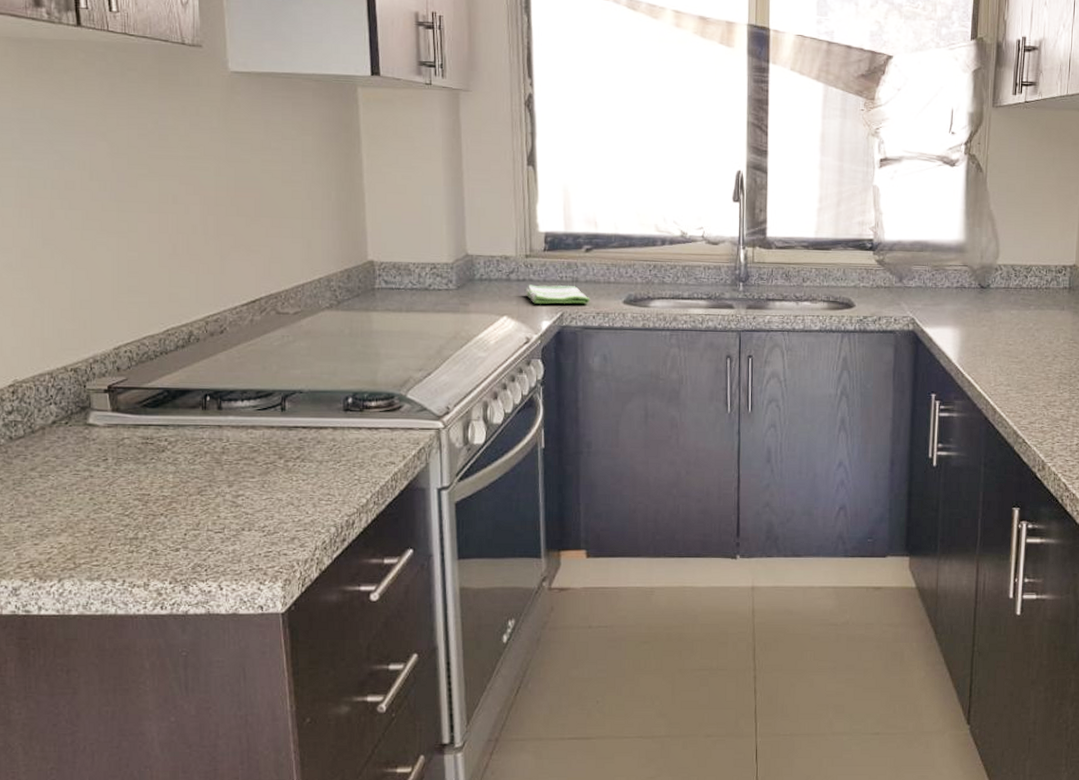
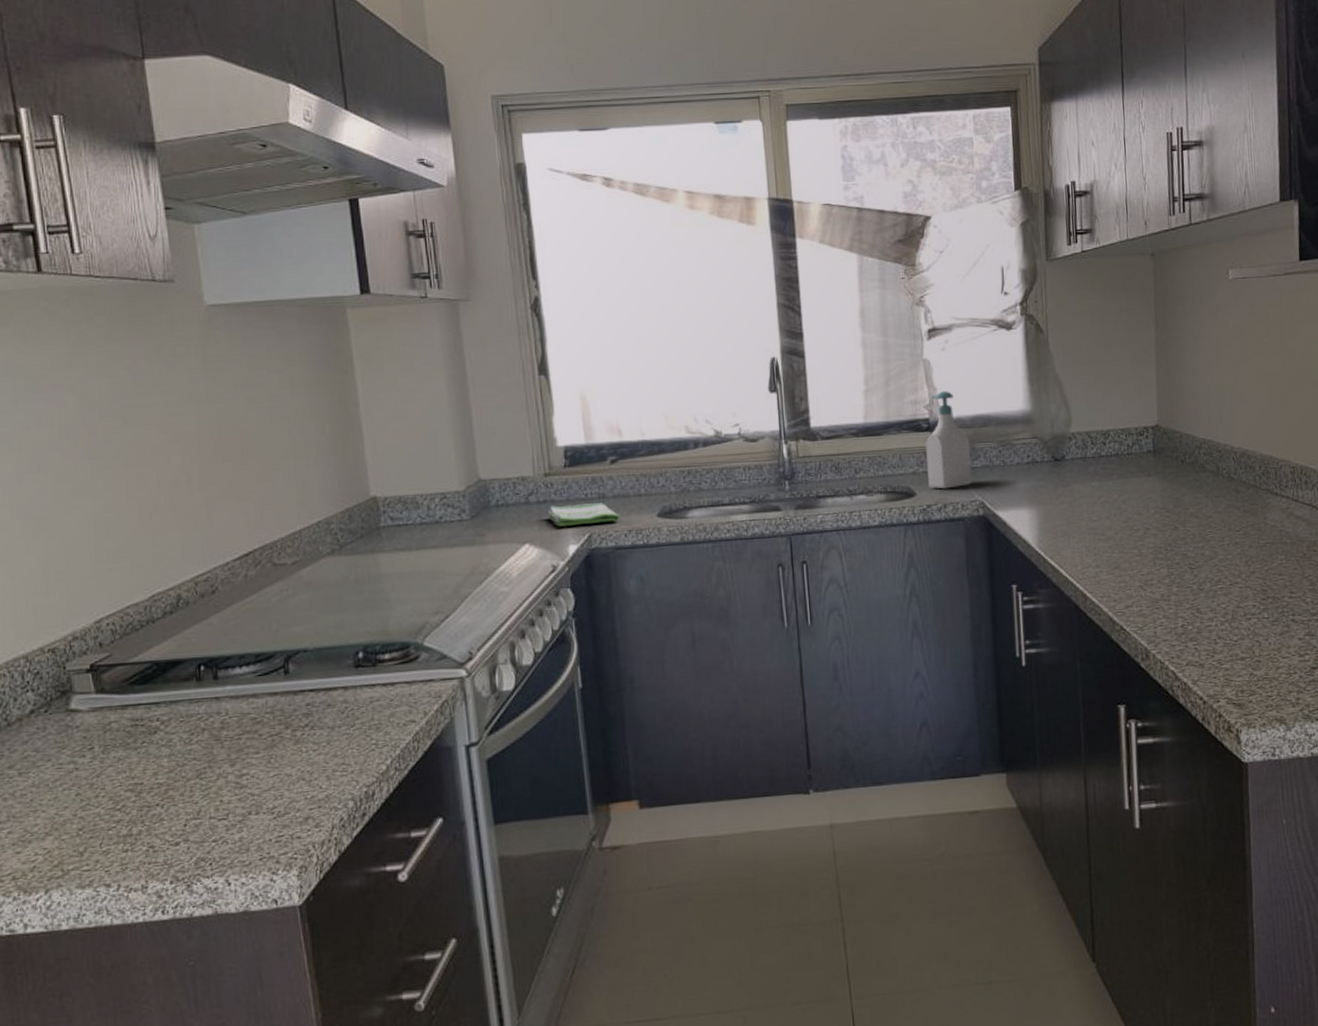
soap bottle: none [867,216,907,304] -> present [926,391,972,489]

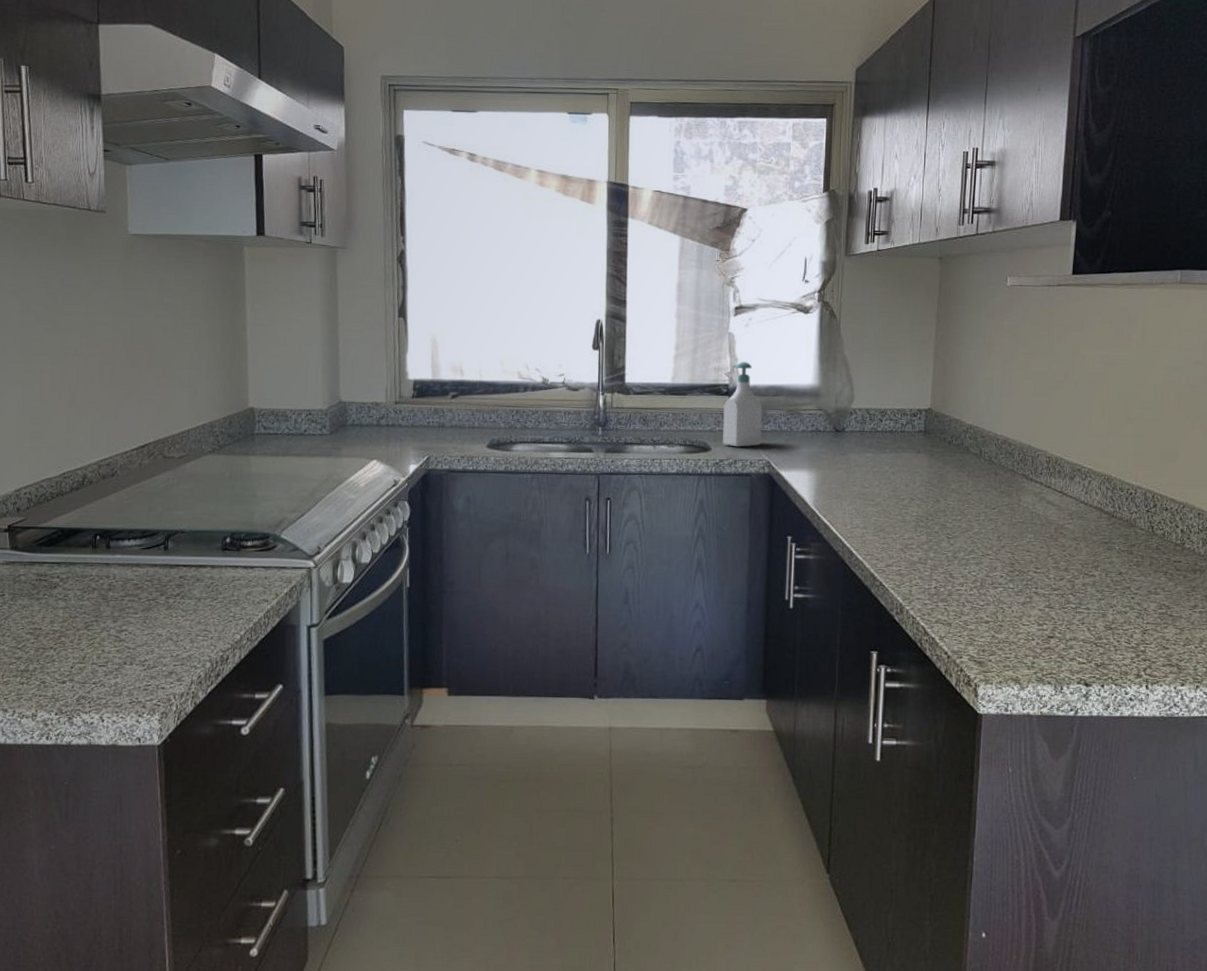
dish towel: present [546,503,620,527] -> none [393,430,456,448]

